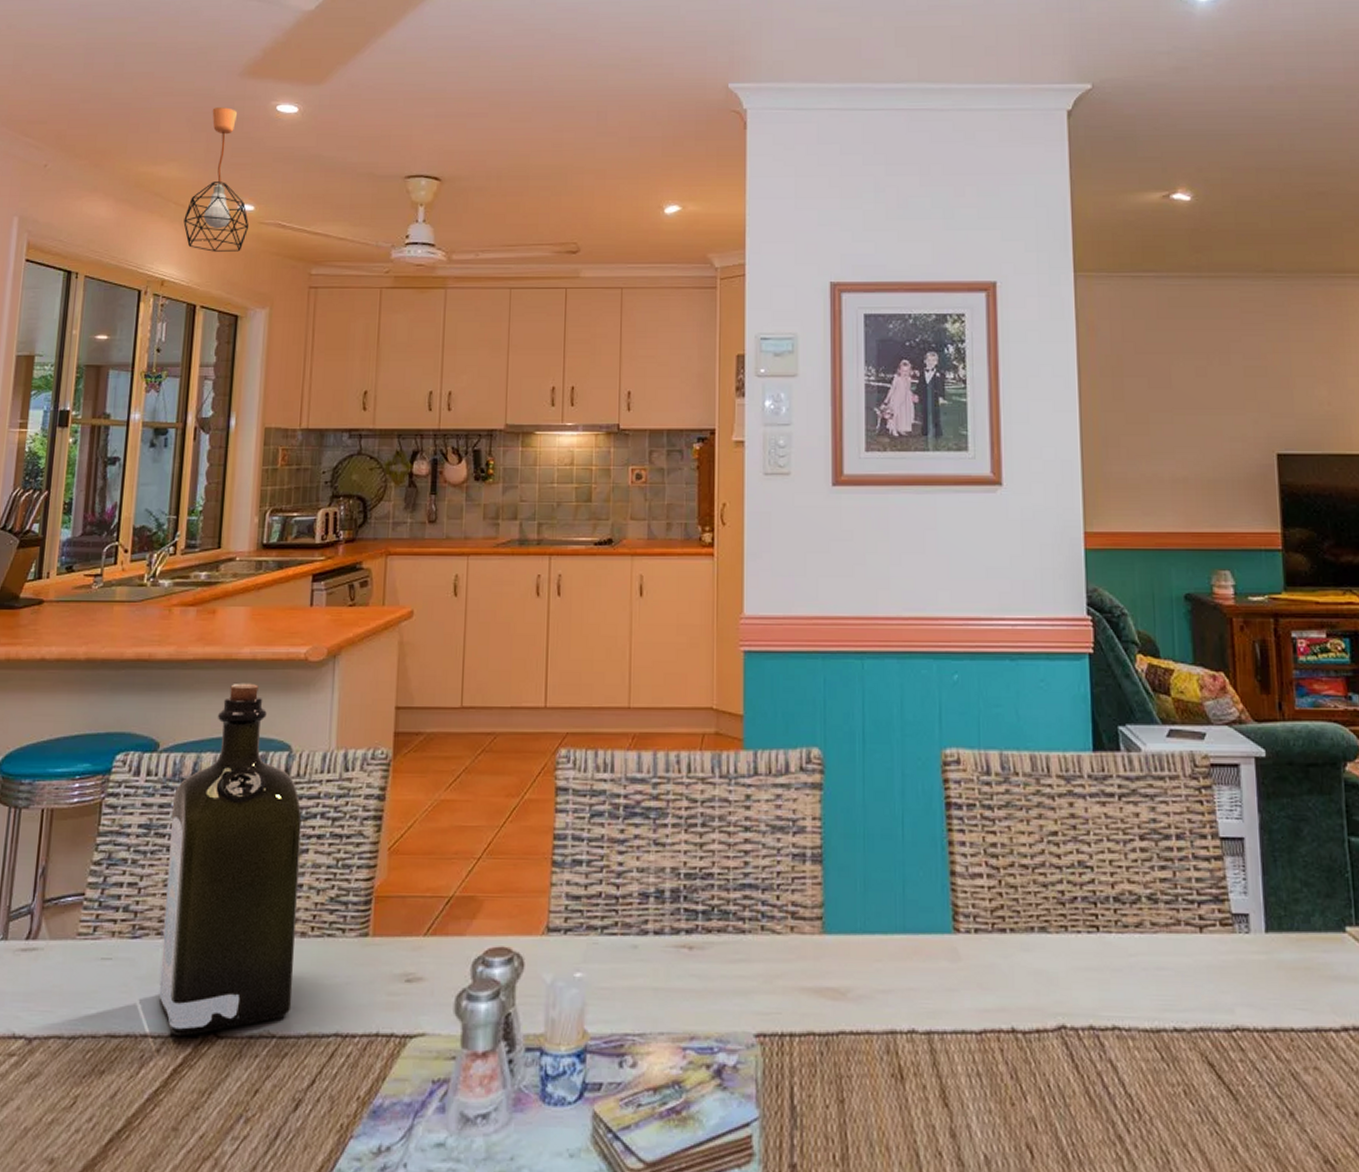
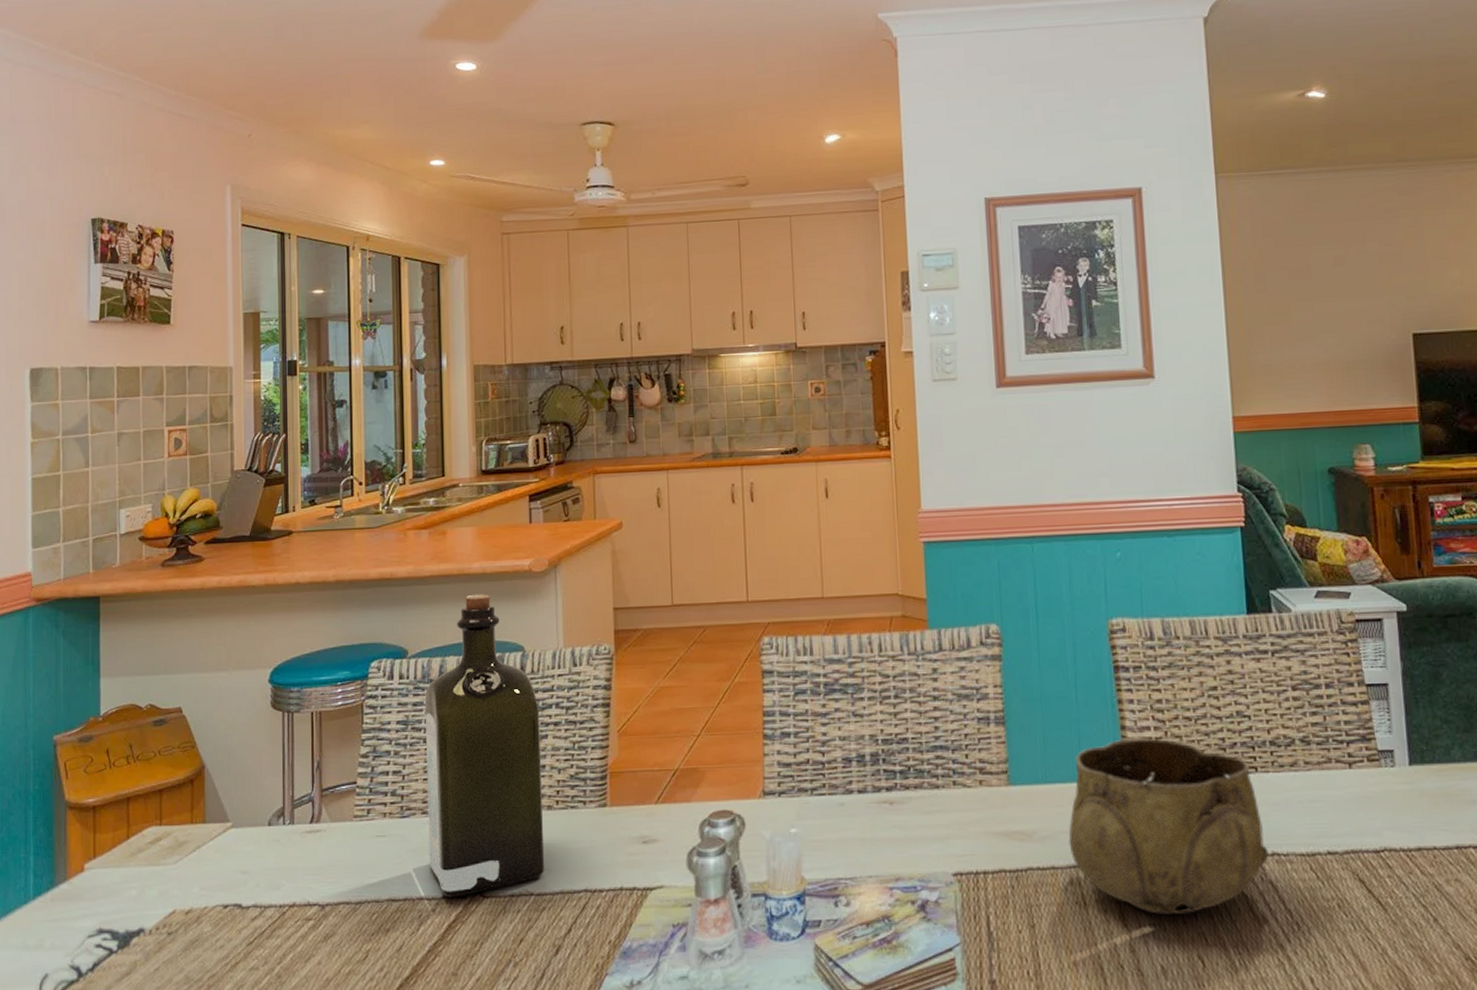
pendant light: present [183,107,249,252] -> none [381,69,442,206]
decorative bowl: none [887,886,1109,1095] -> present [1068,738,1269,915]

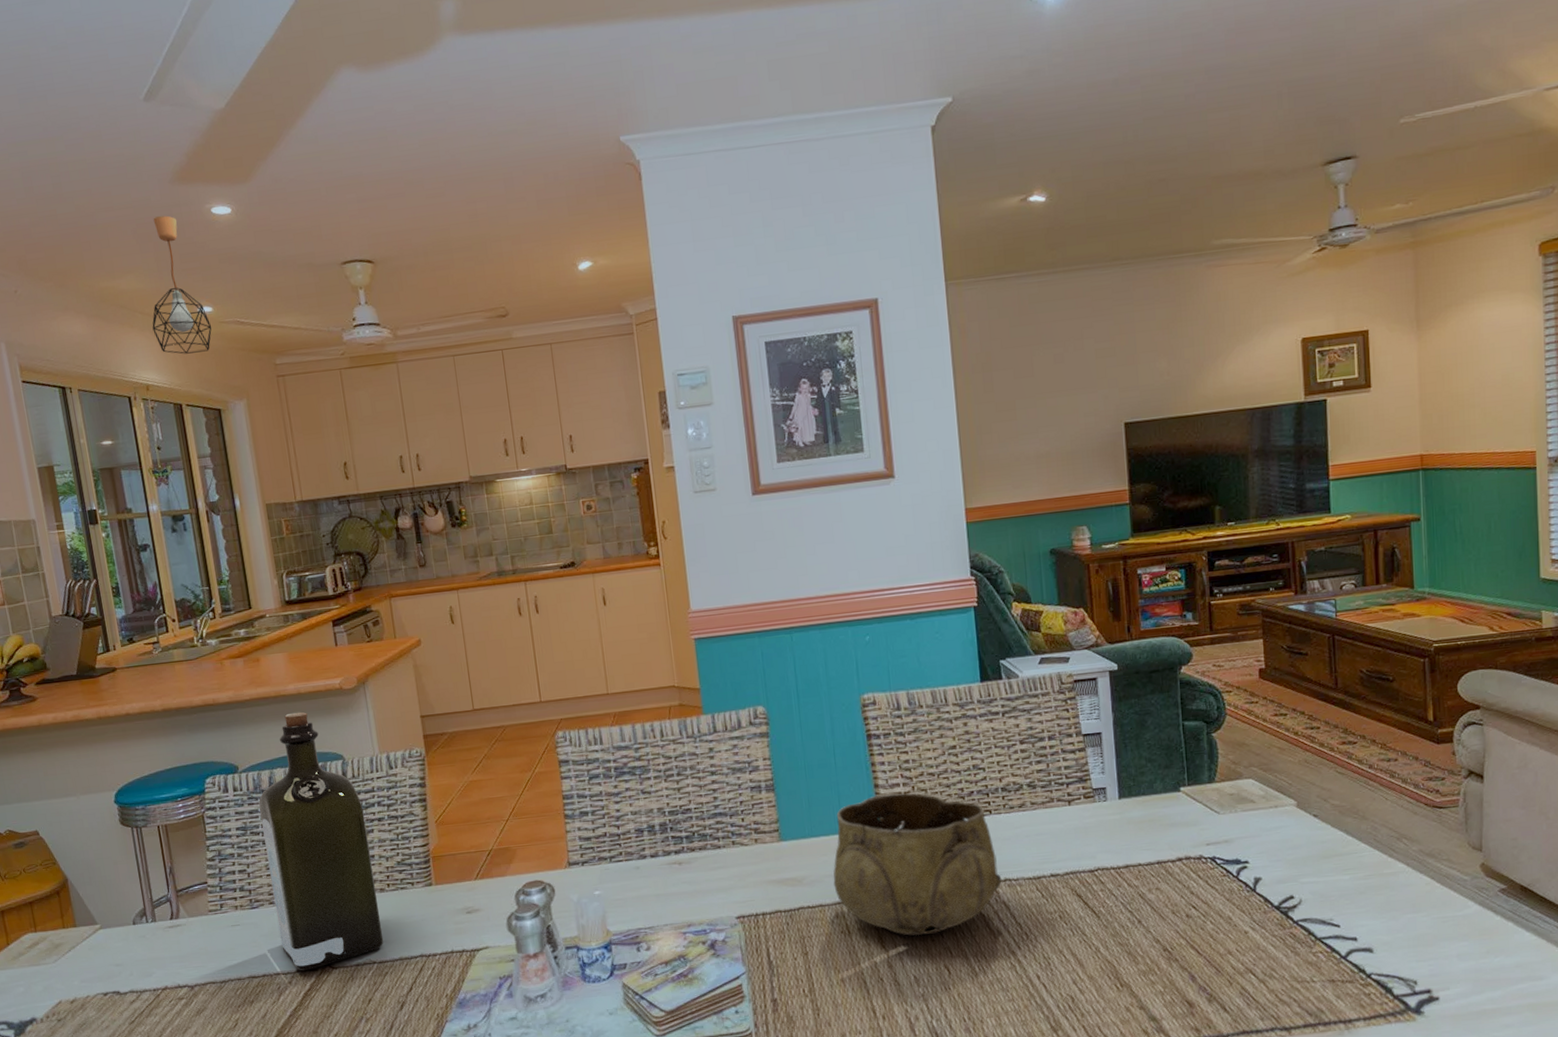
pendant light: none [381,69,442,206] -> present [152,215,212,354]

